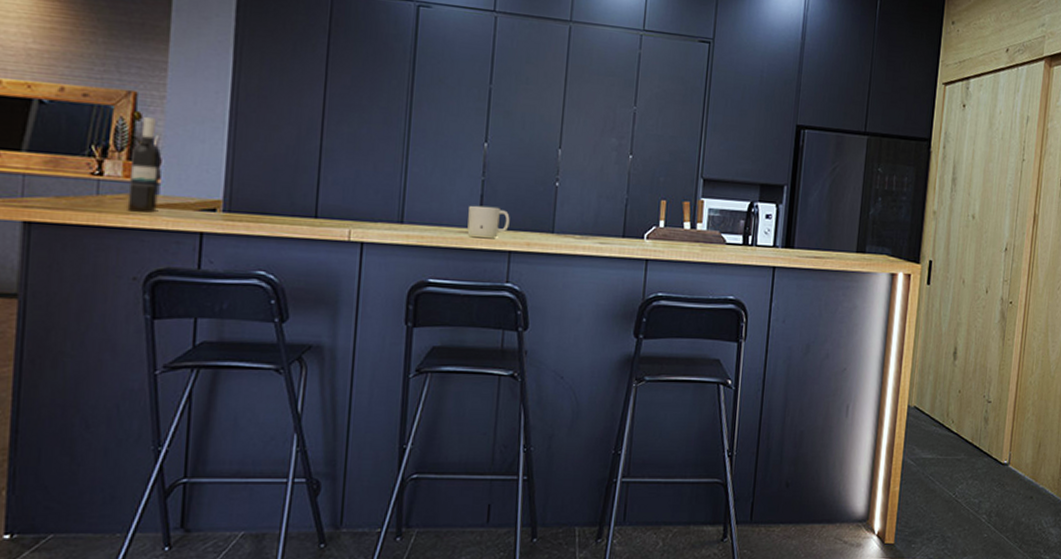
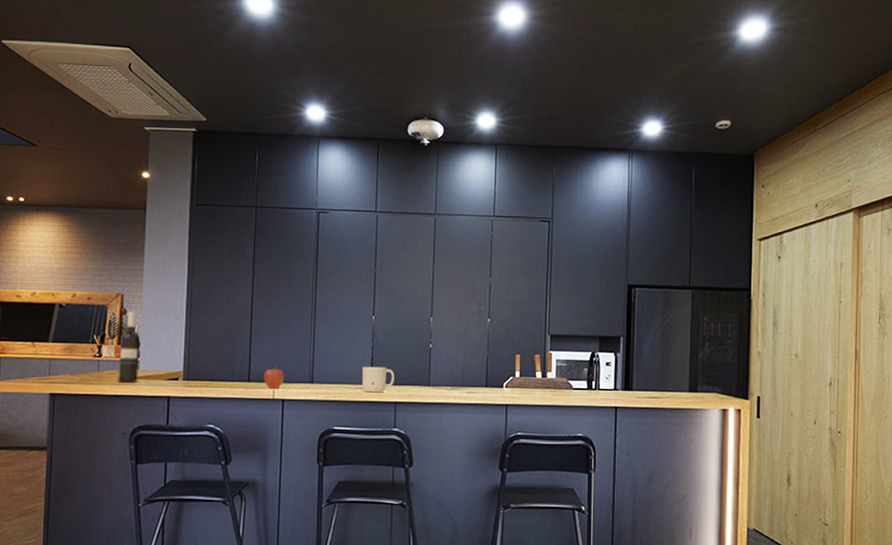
fruit: none [336,197,365,229] -> present [264,364,285,390]

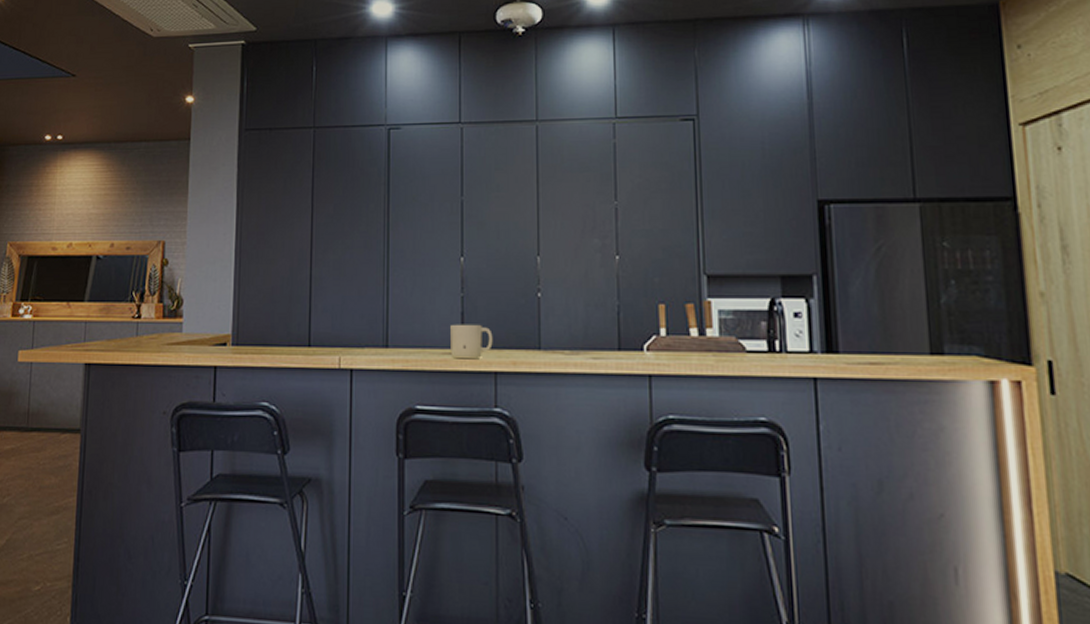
wine bottle: present [118,311,140,384] -> none [158,261,183,351]
fruit: present [264,364,285,390] -> none [327,324,353,357]

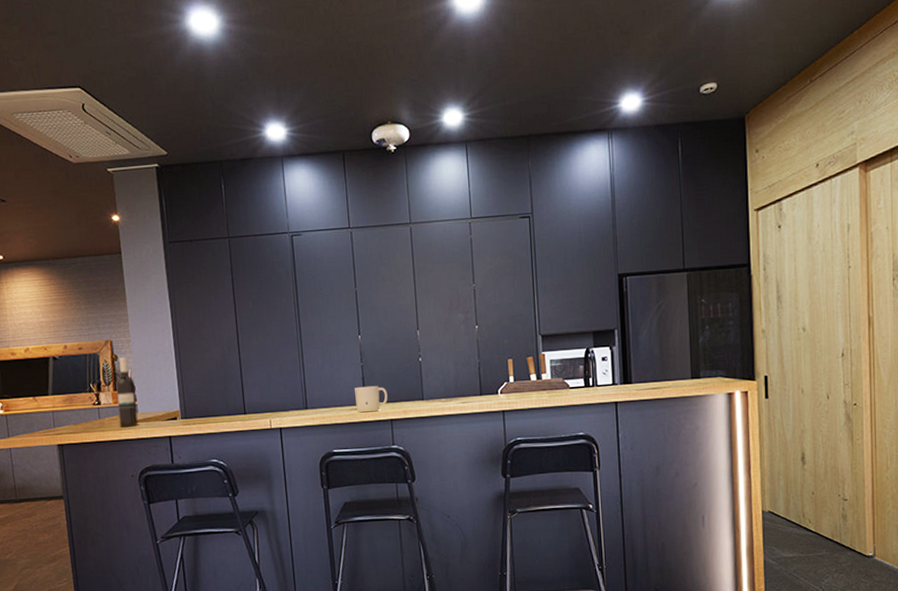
wine bottle: none [158,261,183,351] -> present [116,356,139,429]

